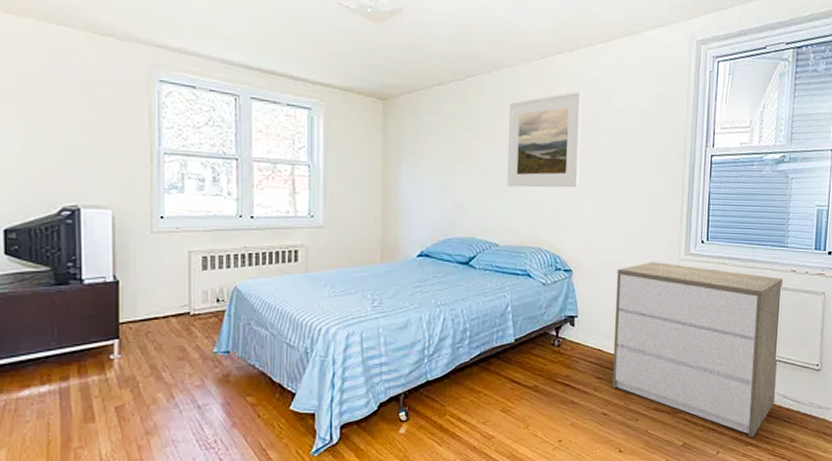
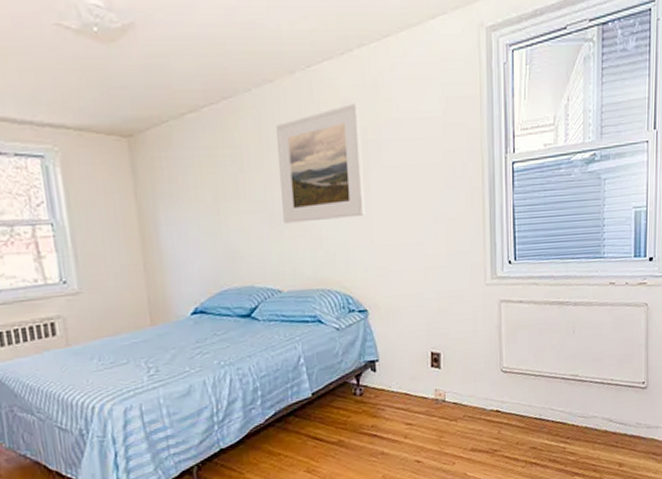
dresser: present [612,262,784,437] -> none [417,290,602,467]

